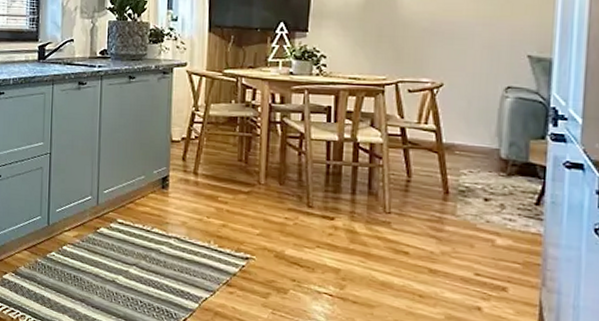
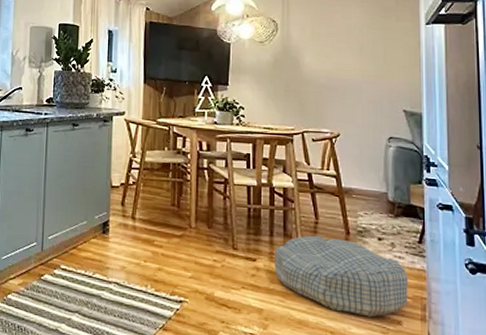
dog bed: none [355,194,519,283] -> present [274,235,408,318]

